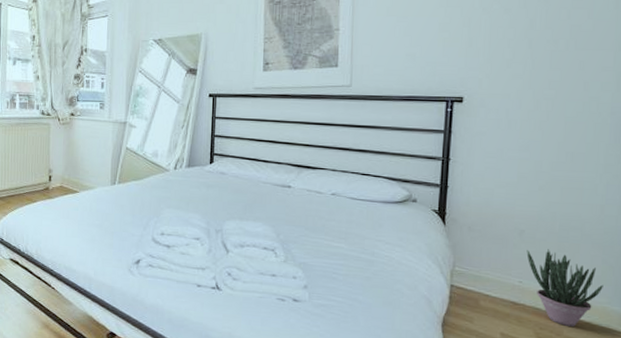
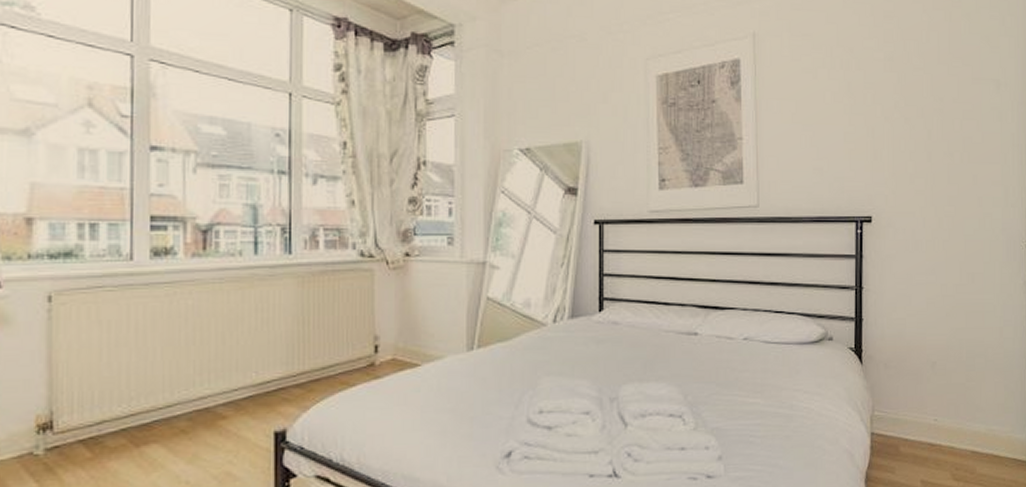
potted plant: present [526,249,603,327] -> none [939,380,1007,462]

